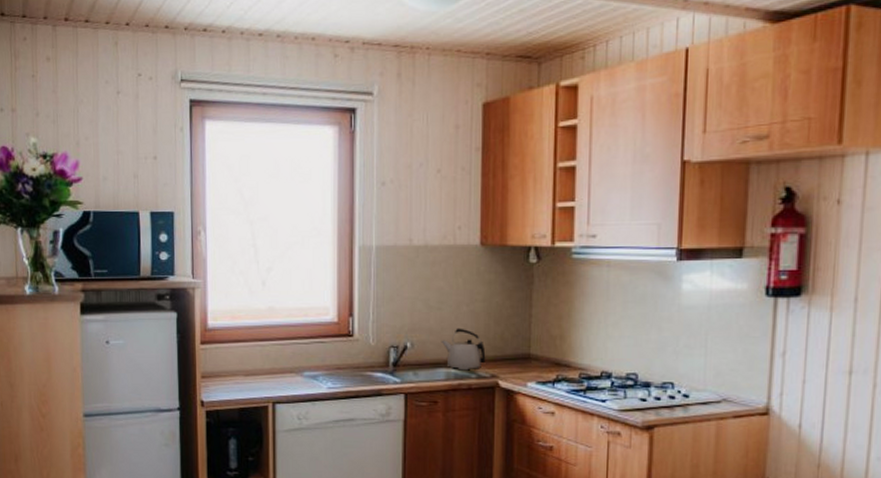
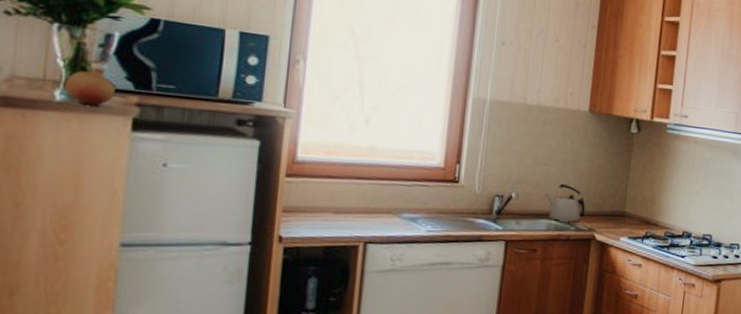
fruit: none [31,261,65,296] -> present [65,67,115,106]

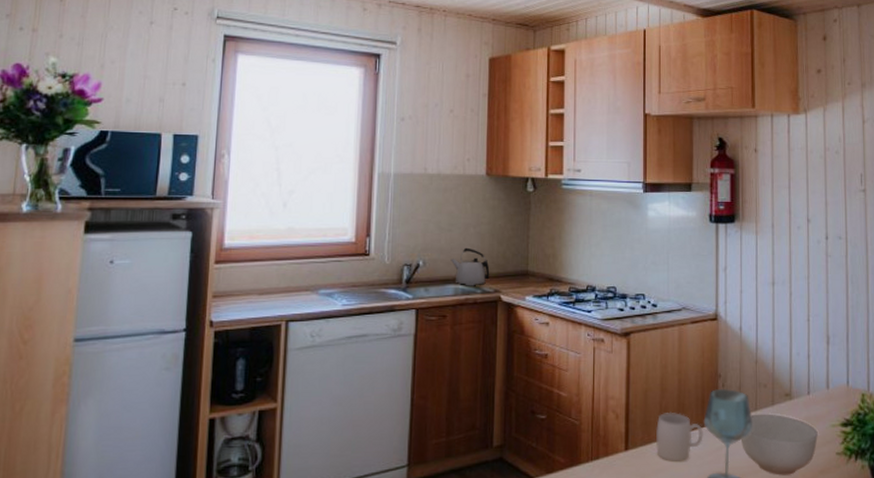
fruit: present [65,67,115,106] -> none [30,178,71,214]

